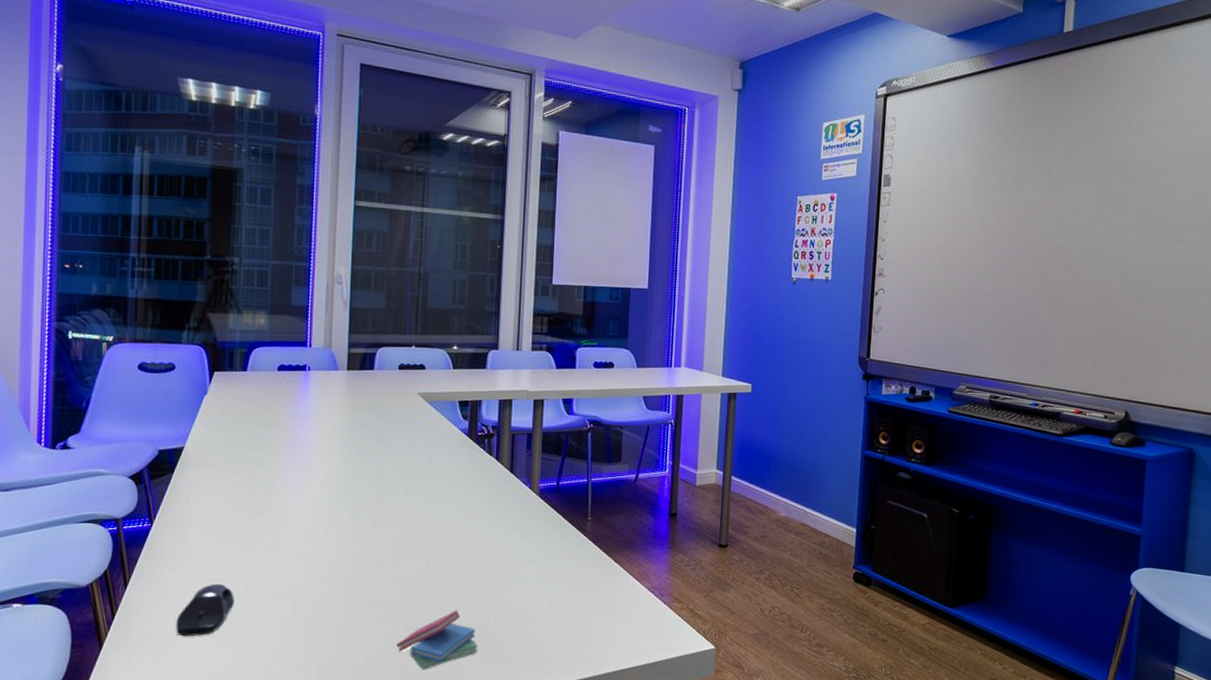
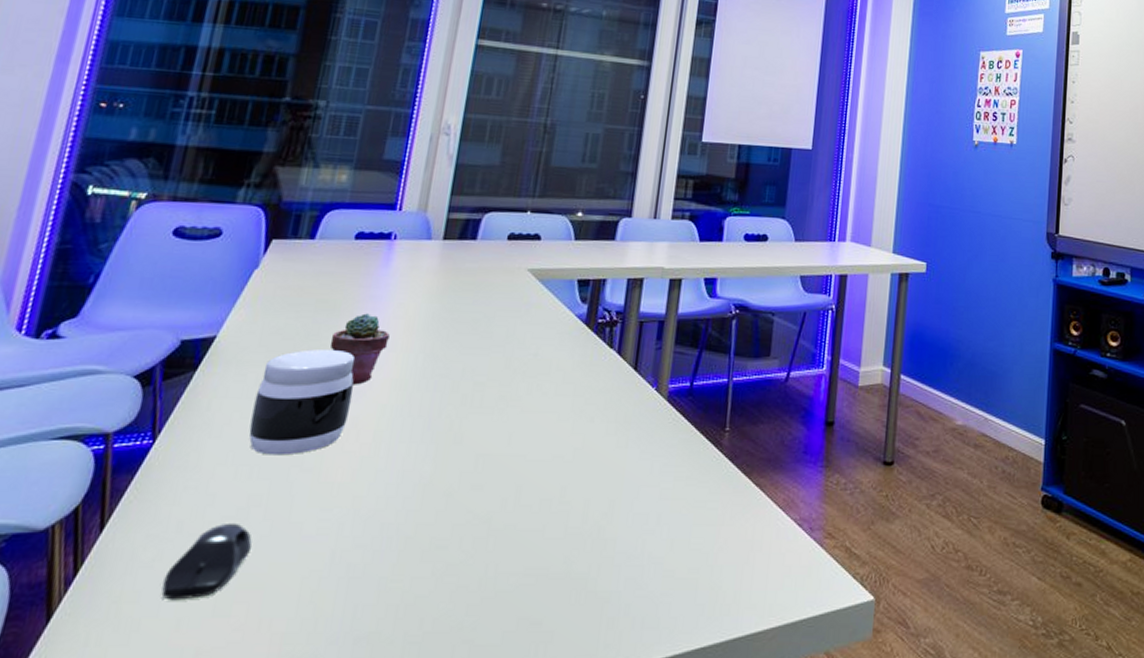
jar: none [220,457,293,536] -> present [248,349,356,456]
potted succulent: none [270,429,315,484] -> present [329,313,390,385]
sticky notes: present [397,610,478,669] -> none [464,554,573,639]

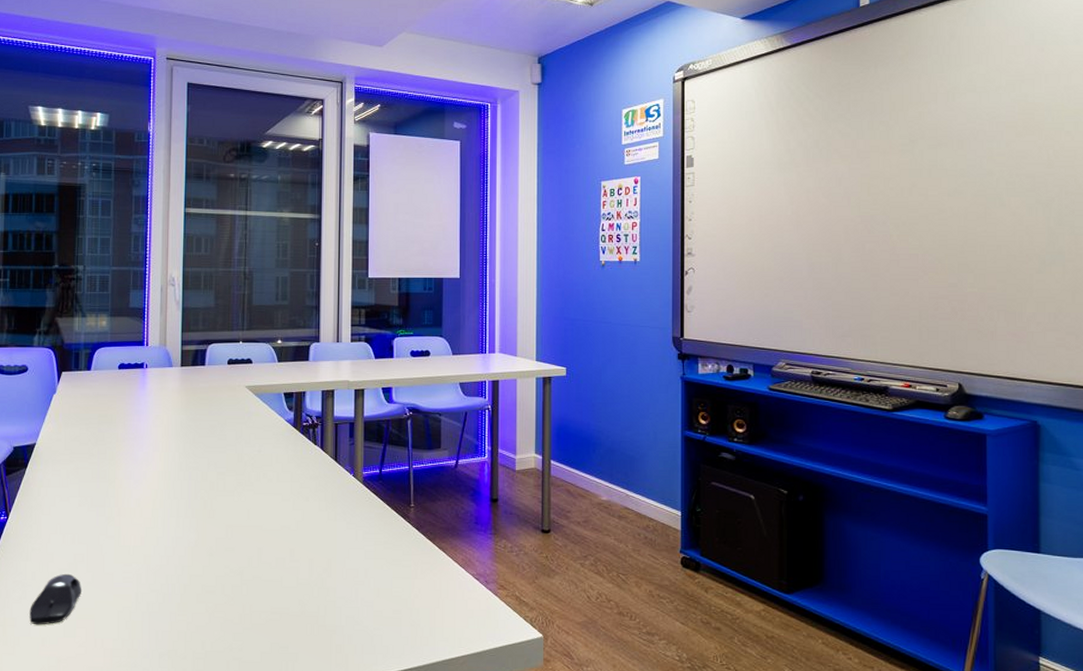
jar: present [248,349,356,456] -> none [68,451,134,527]
potted succulent: present [329,313,390,385] -> none [112,424,153,476]

